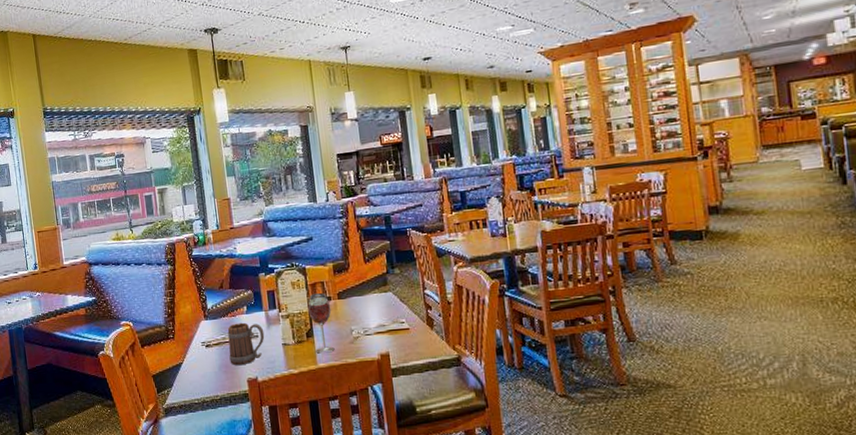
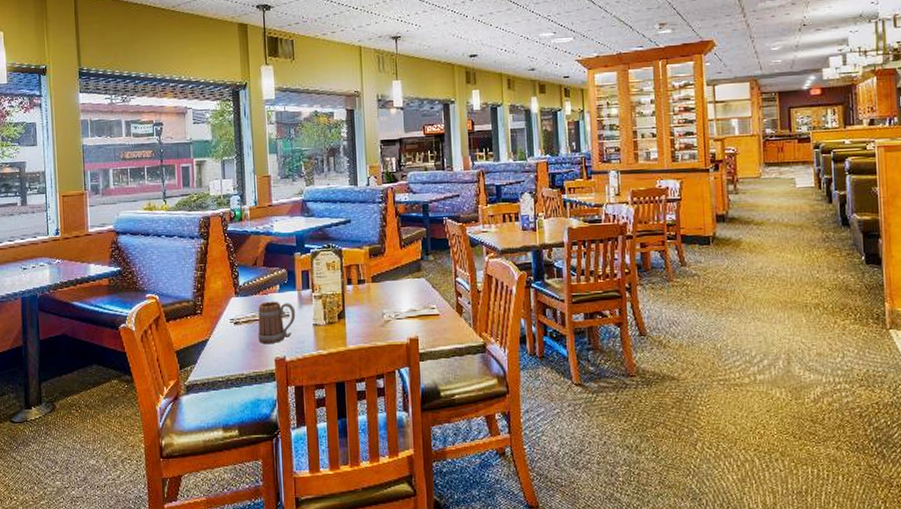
wineglass: present [308,293,335,355] -> none [341,276,365,337]

